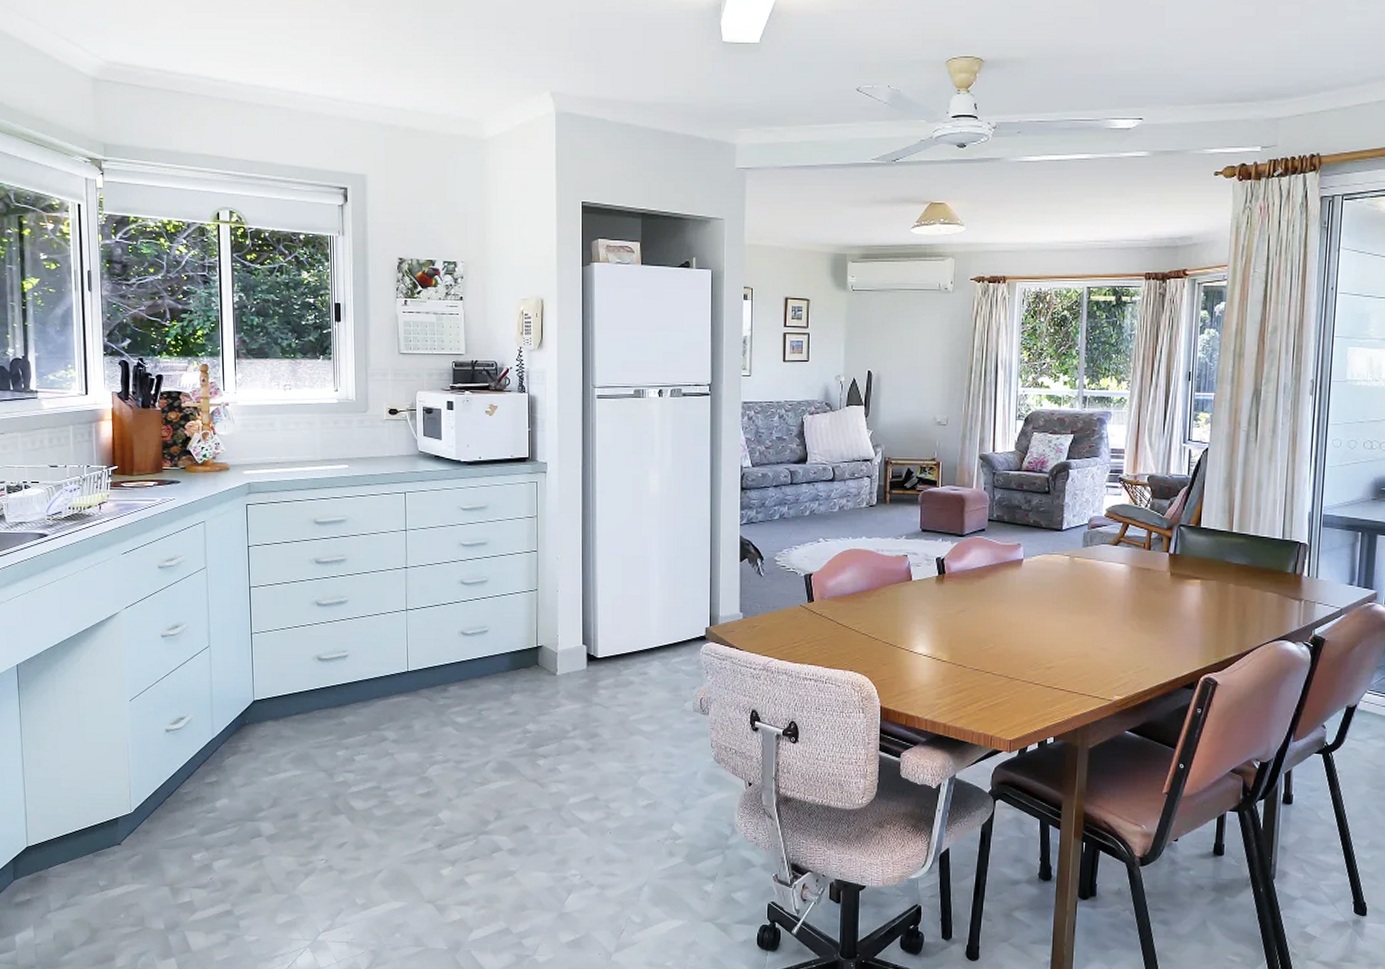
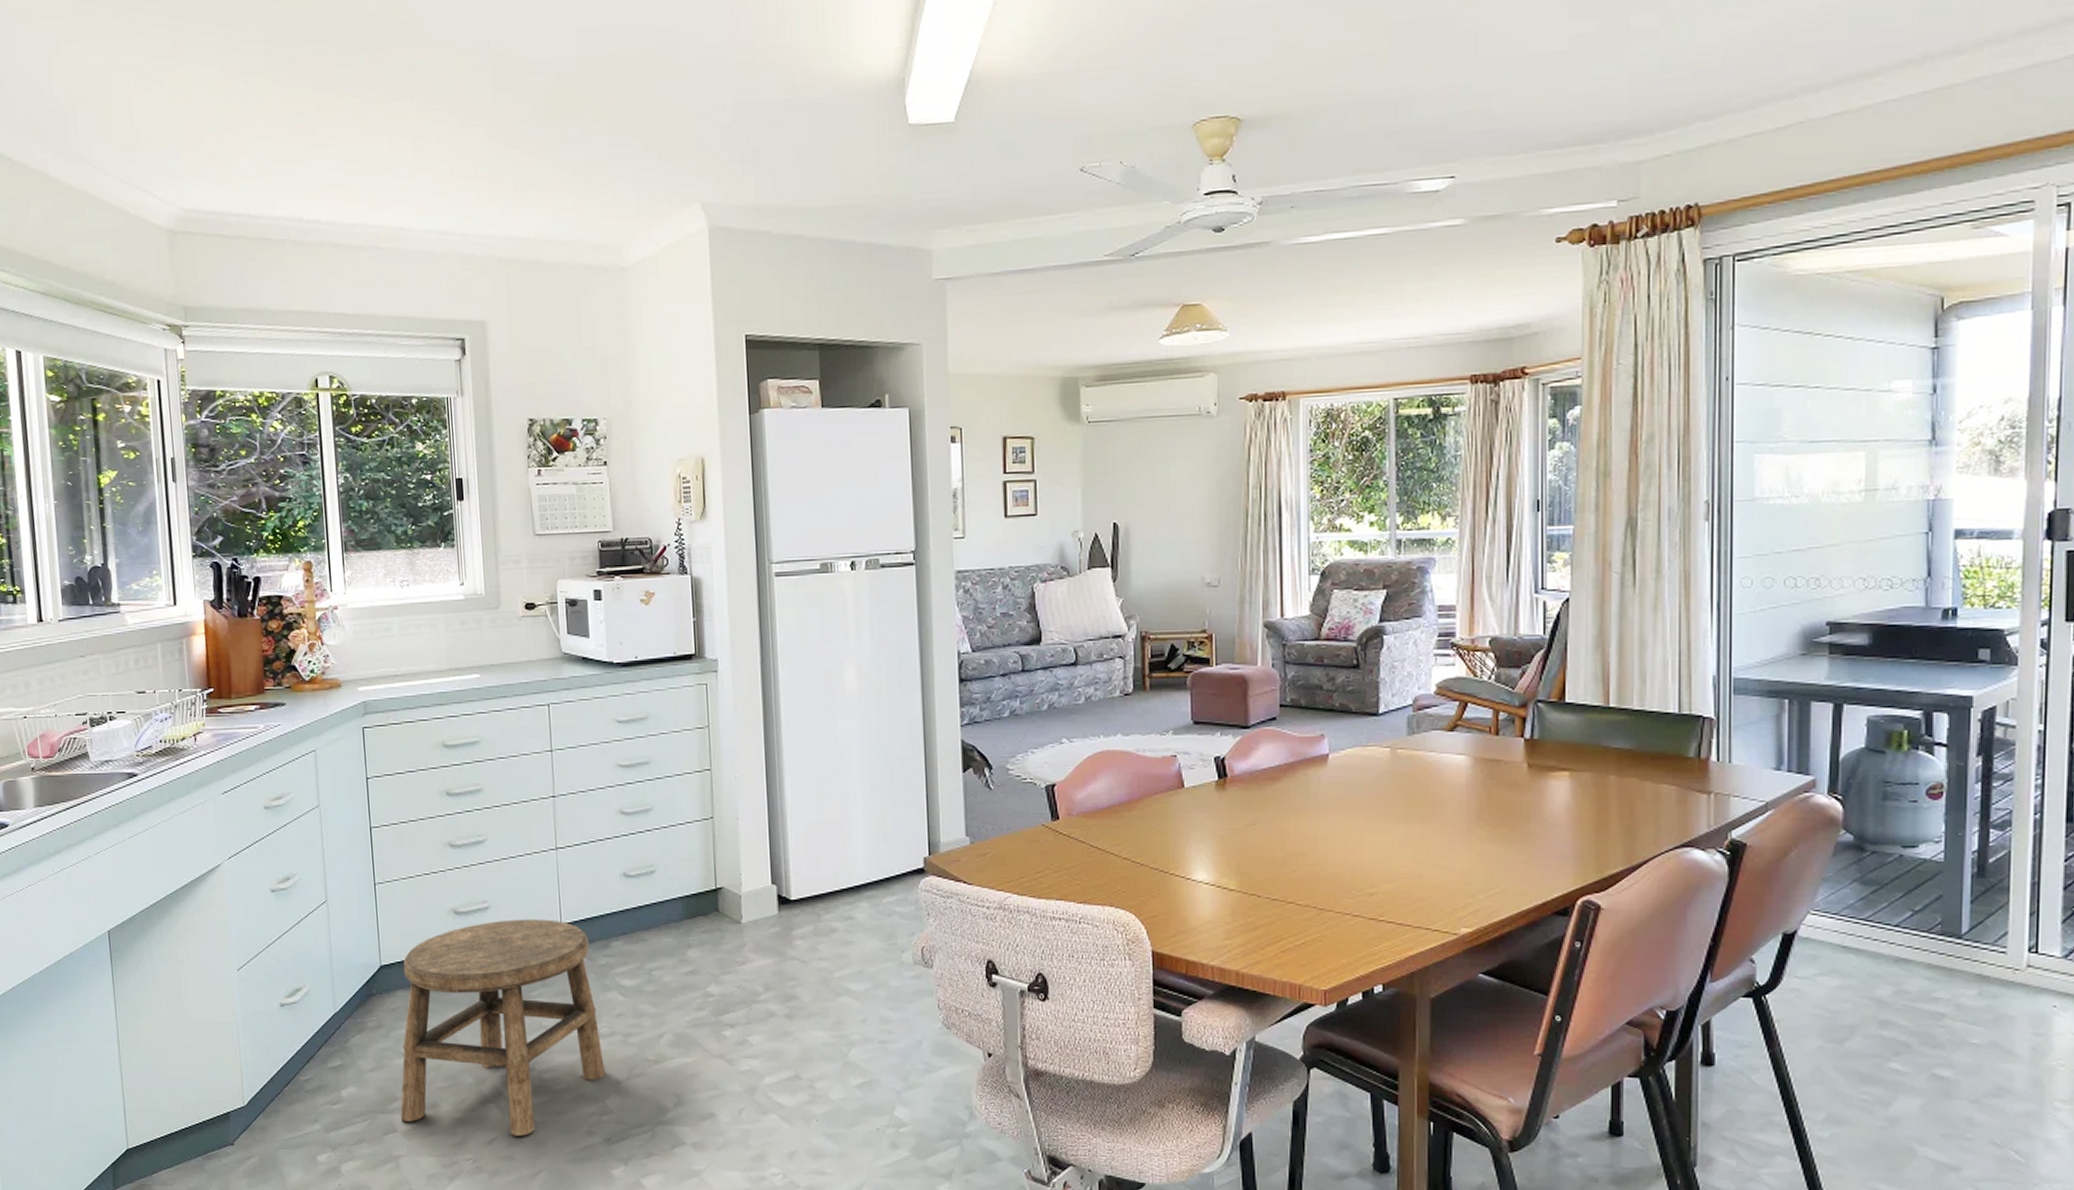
stool: none [266,666,440,841] -> present [400,919,606,1136]

